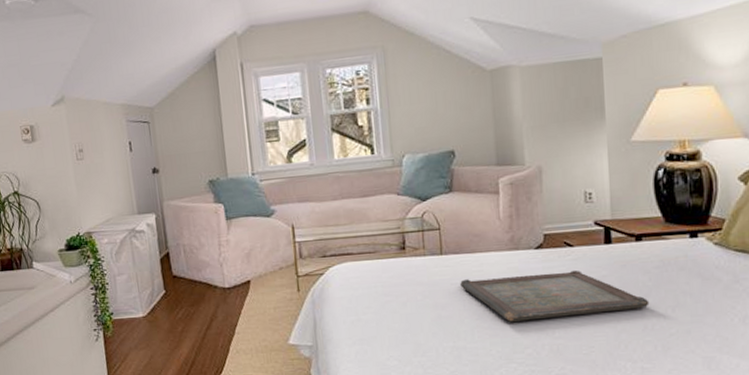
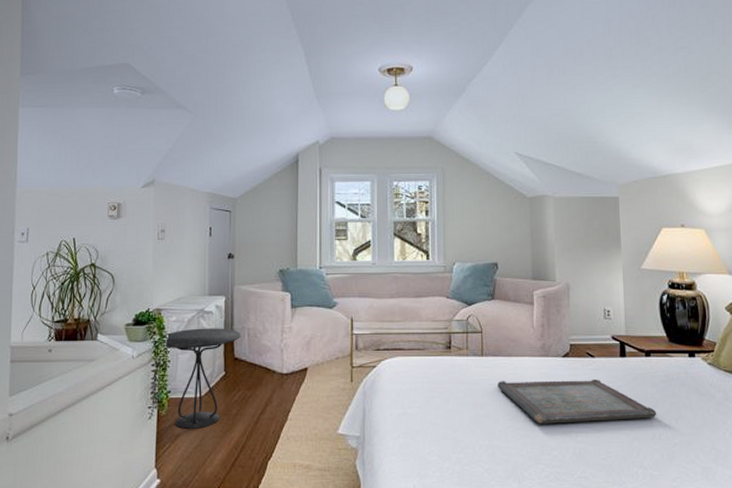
side table: none [99,246,176,349] -> present [165,328,240,429]

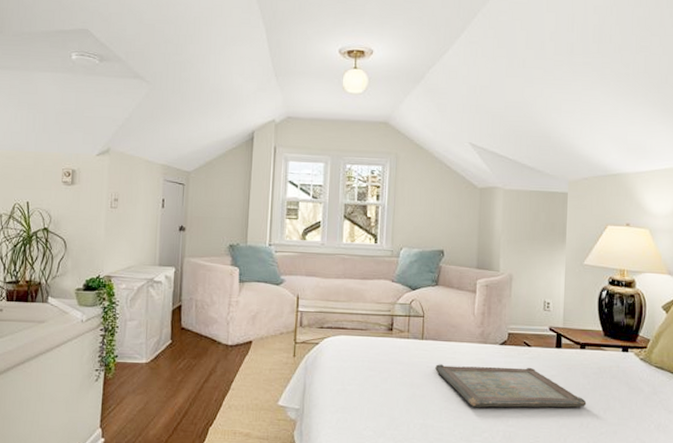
side table: present [165,328,240,429] -> none [114,297,188,393]

